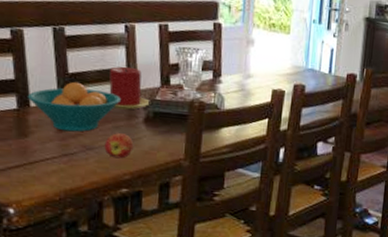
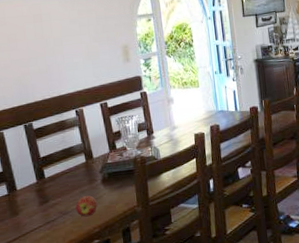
fruit bowl: present [27,81,121,132] -> none [13,163,82,204]
candle: present [109,66,150,110] -> none [70,141,104,177]

